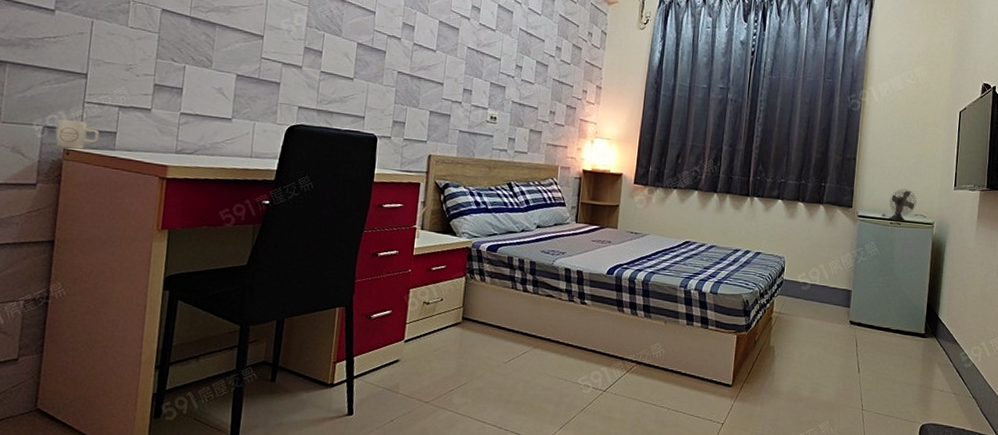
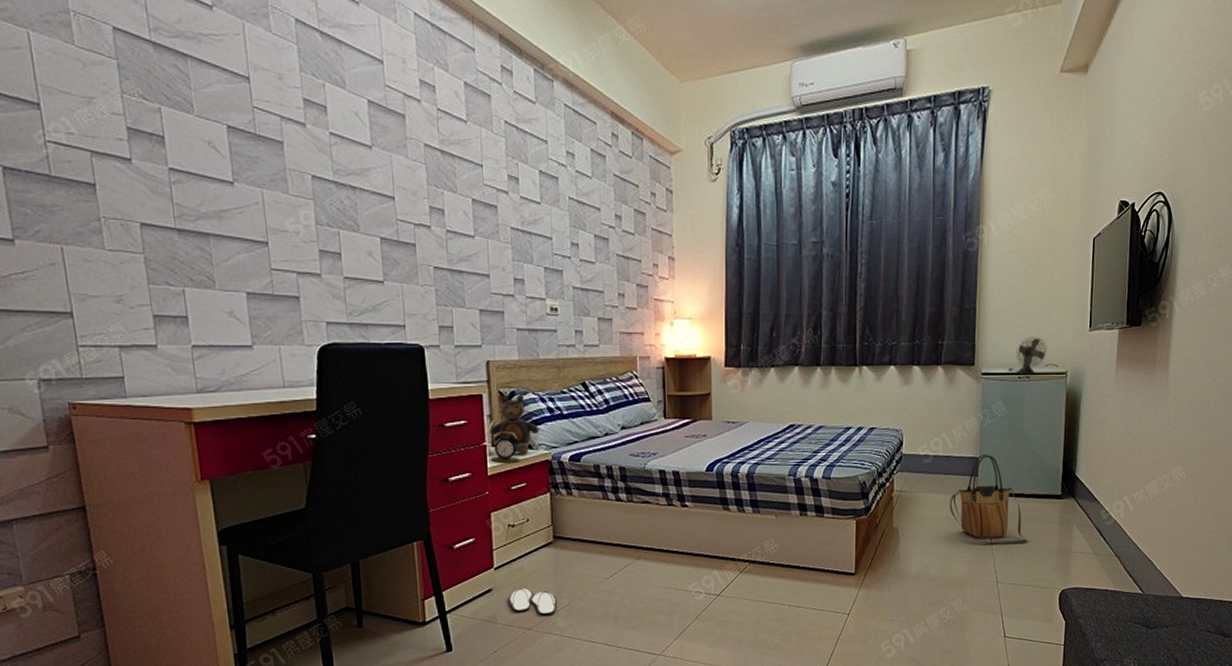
mug: present [55,119,100,150] -> none [53,369,106,403]
slippers: none [412,362,456,392] -> present [509,588,557,616]
alarm clock: none [417,217,446,247] -> present [490,431,520,463]
teddy bear: none [421,186,465,241] -> present [490,394,539,456]
tote bag: none [823,288,893,376] -> present [950,455,1028,545]

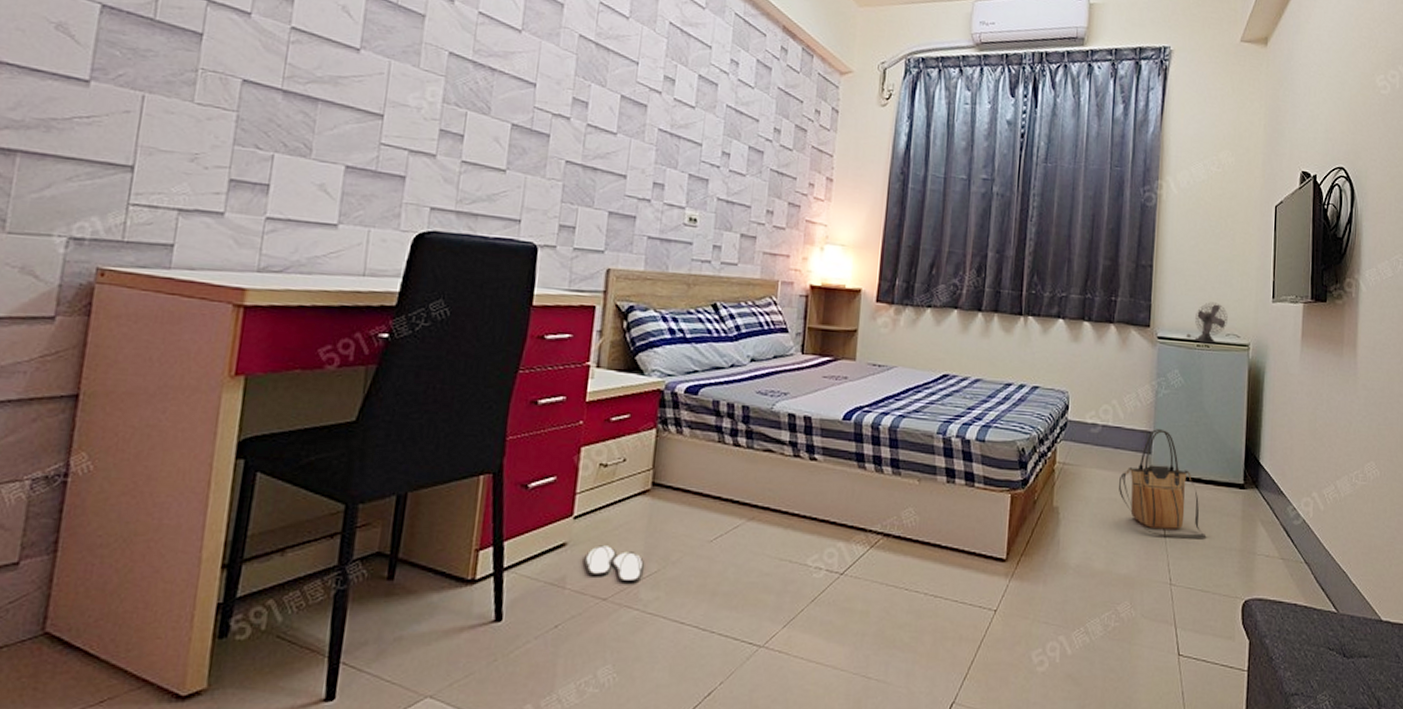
teddy bear: present [490,394,539,456] -> none [597,309,656,382]
alarm clock: present [490,431,520,463] -> none [592,351,630,389]

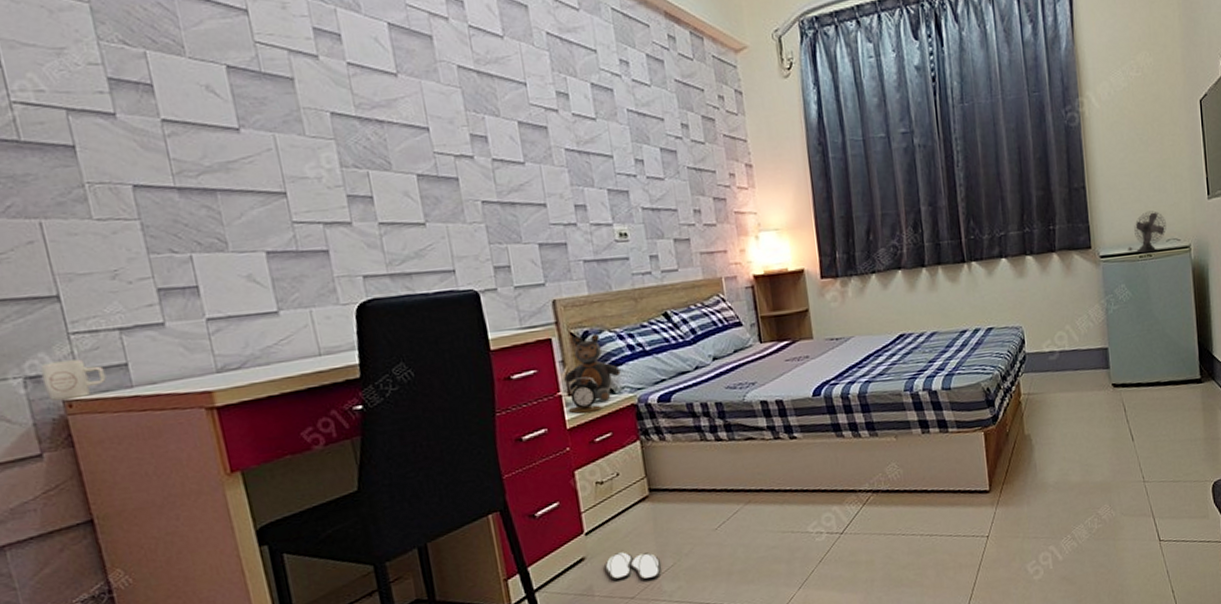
mug: none [84,227,149,269] -> present [40,359,107,402]
alarm clock: none [592,351,630,389] -> present [568,376,602,414]
teddy bear: none [597,309,656,382] -> present [564,333,621,403]
tote bag: present [1119,429,1207,540] -> none [1083,343,1172,442]

